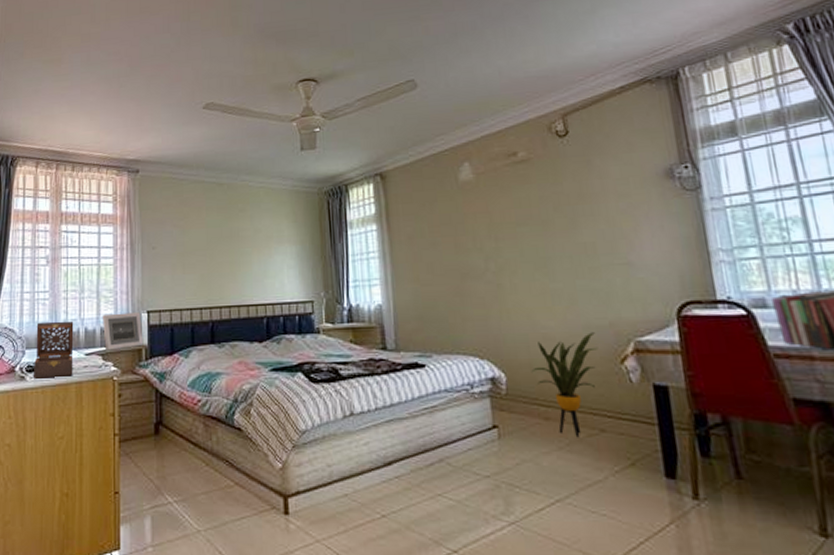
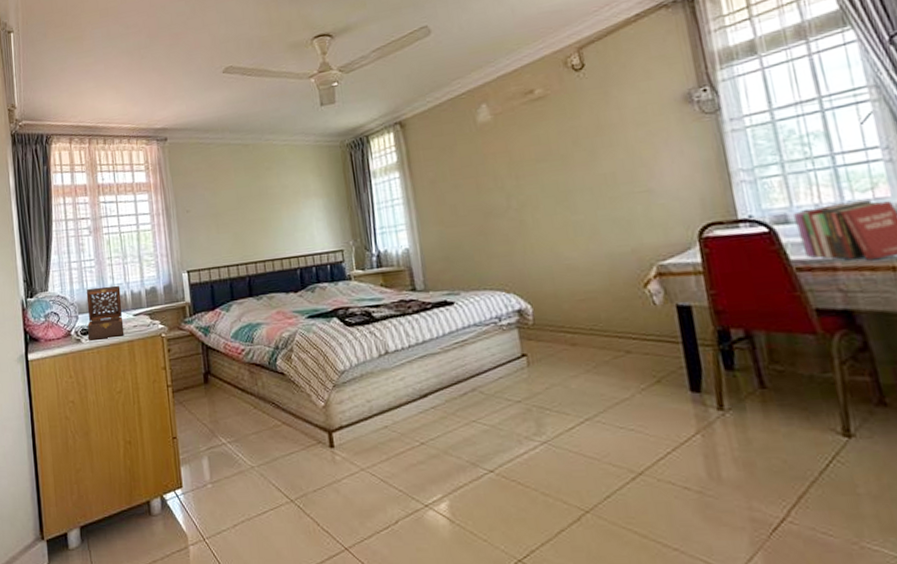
picture frame: present [102,312,144,351] -> none [145,273,187,310]
house plant: present [531,332,598,438] -> none [556,260,621,360]

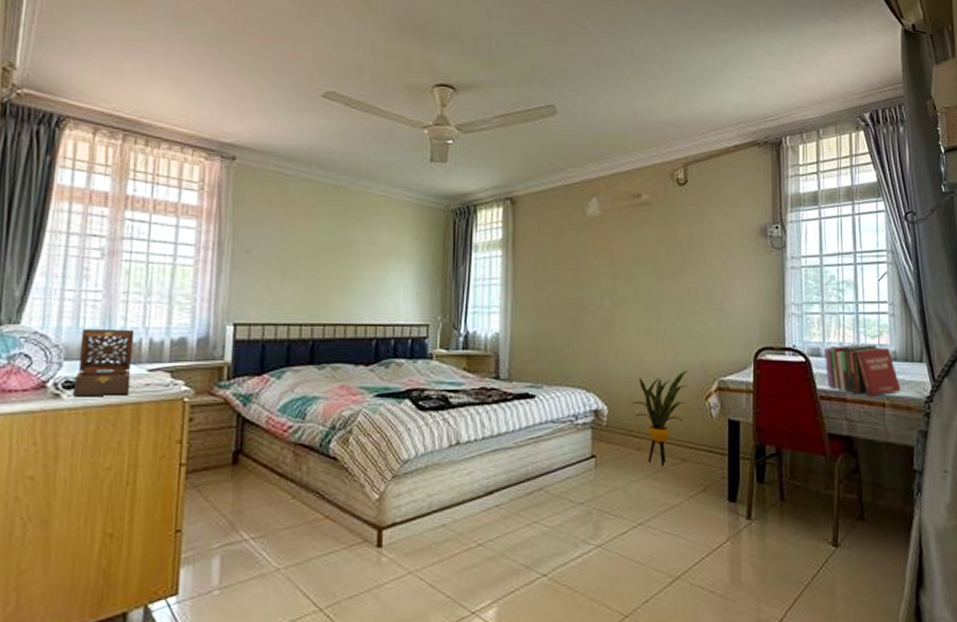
house plant: none [556,260,621,360] -> present [630,371,689,467]

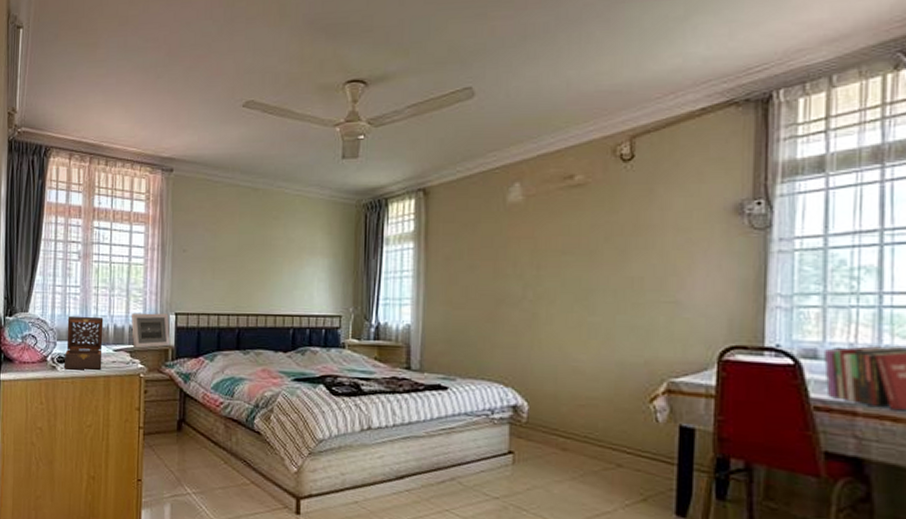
picture frame: none [173,323,227,367] -> present [131,313,171,349]
house plant: present [630,371,689,467] -> none [555,369,629,470]

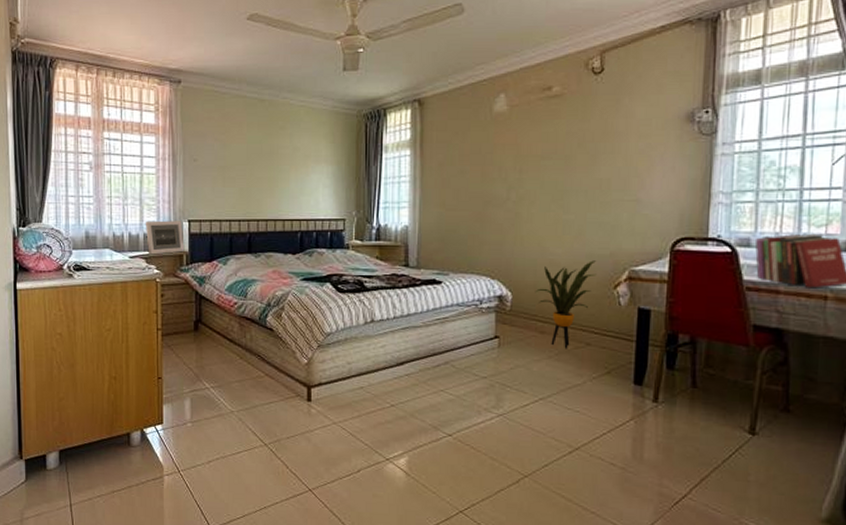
jewelry box: present [64,315,104,371] -> none [81,225,119,278]
house plant: none [555,369,629,470] -> present [535,260,597,349]

